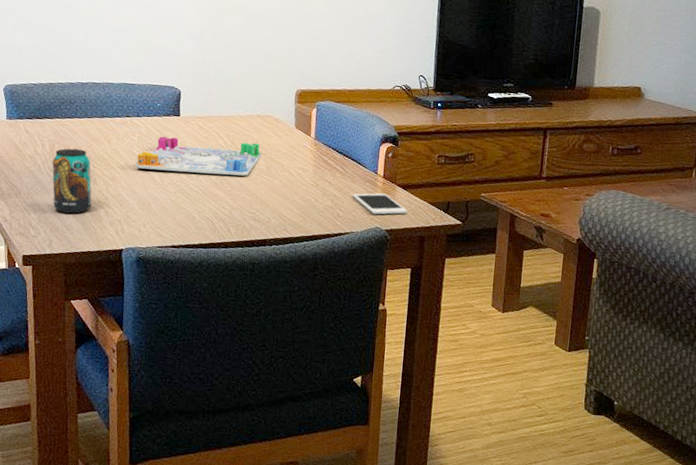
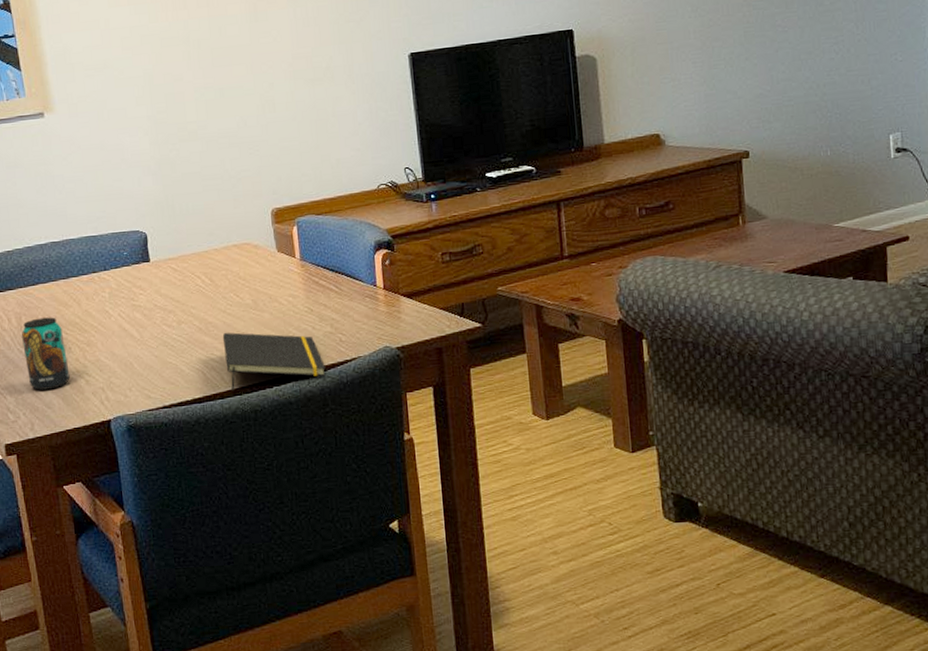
board game: present [135,136,262,176] -> none [110,276,246,327]
notepad: none [234,190,321,244] -> present [222,332,326,391]
cell phone: present [352,193,407,215] -> none [353,306,417,333]

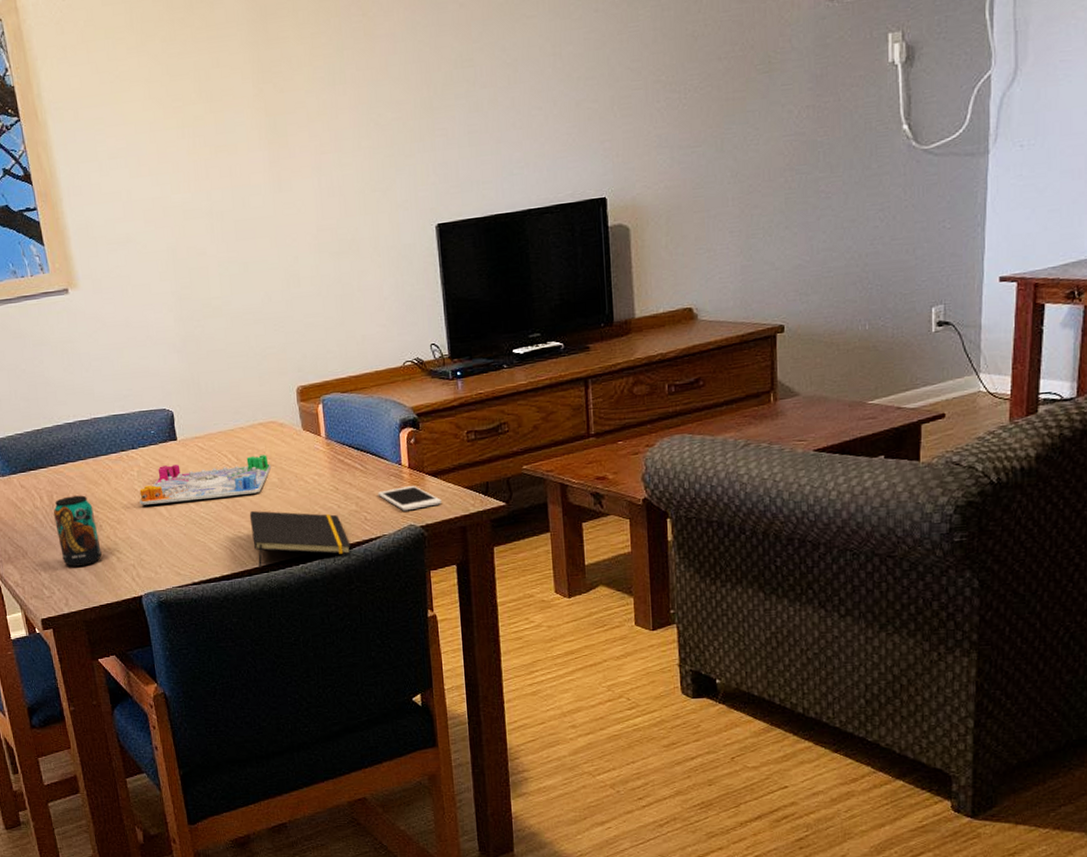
board game: none [110,276,246,327] -> present [139,454,272,505]
cell phone: none [353,306,417,333] -> present [377,485,442,511]

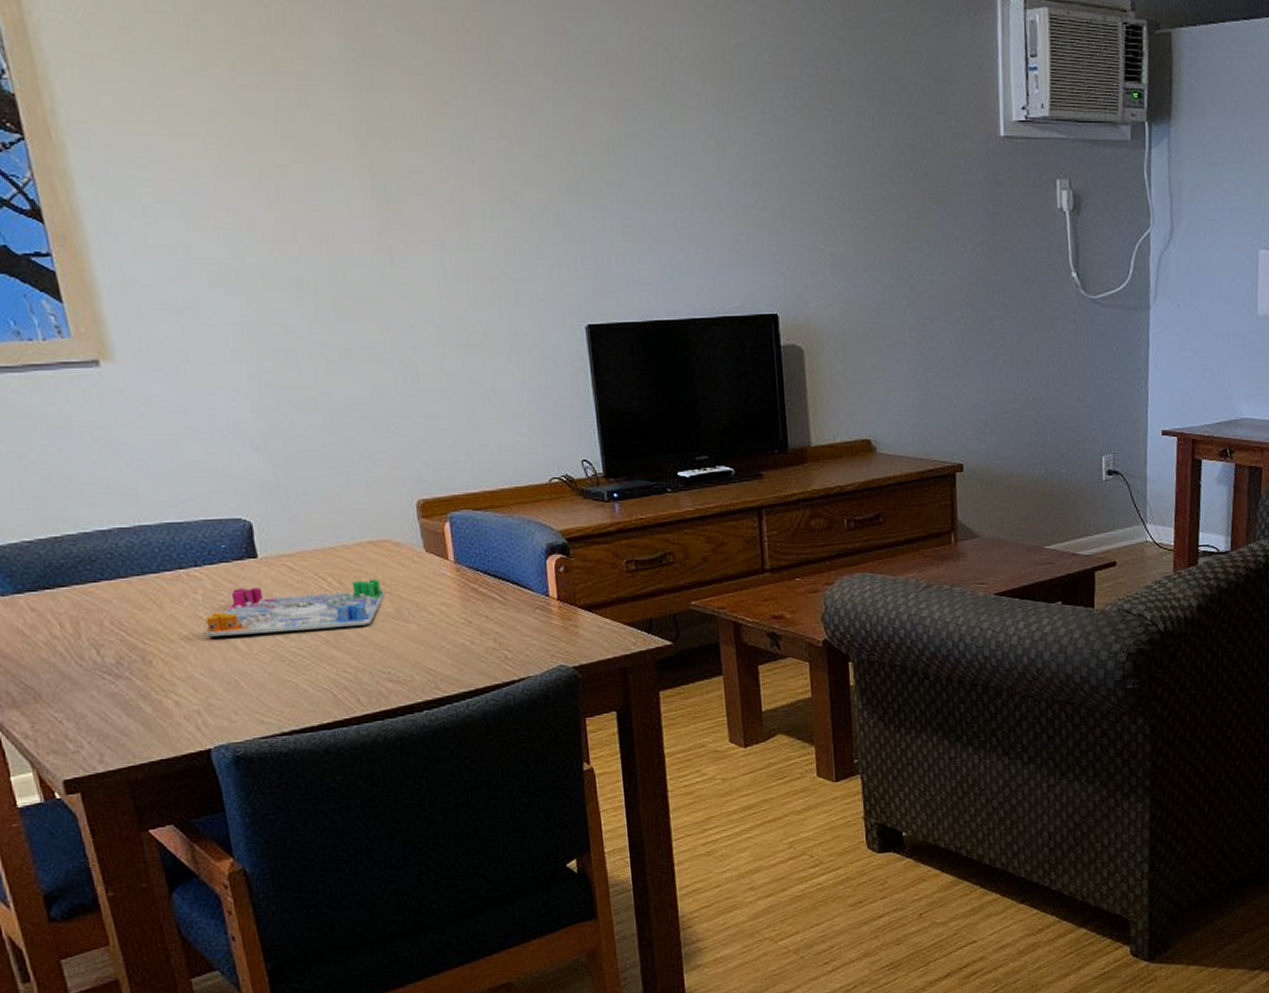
beverage can: present [53,495,102,567] -> none [79,622,153,714]
notepad: present [249,510,351,569] -> none [356,645,489,715]
cell phone: present [377,485,442,511] -> none [520,620,598,650]

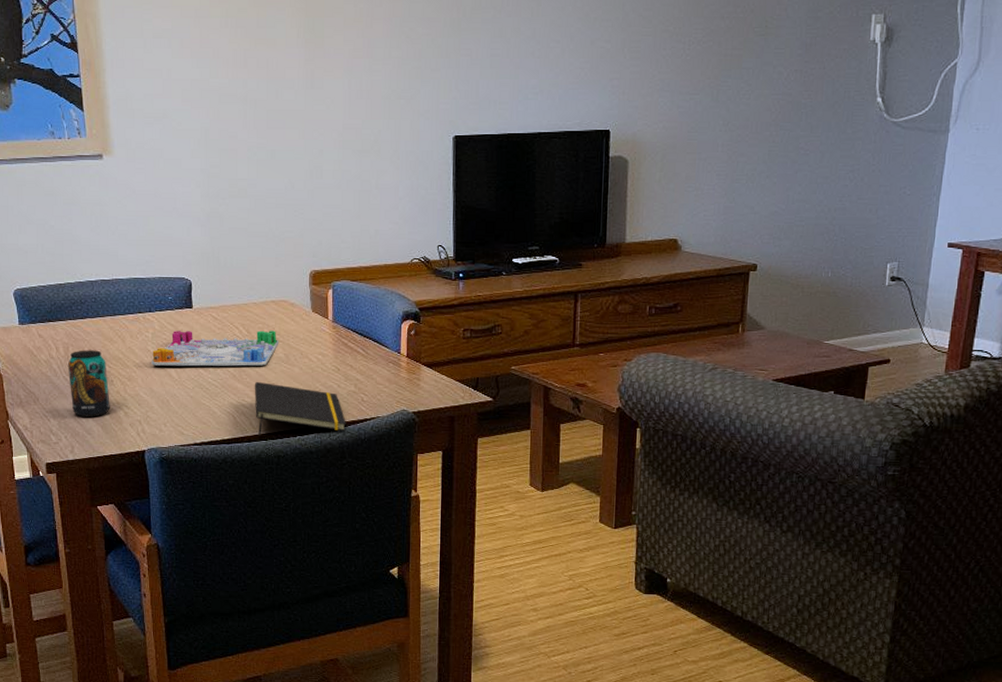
beverage can: none [79,622,153,714] -> present [67,350,110,417]
notepad: none [356,645,489,715] -> present [254,381,346,436]

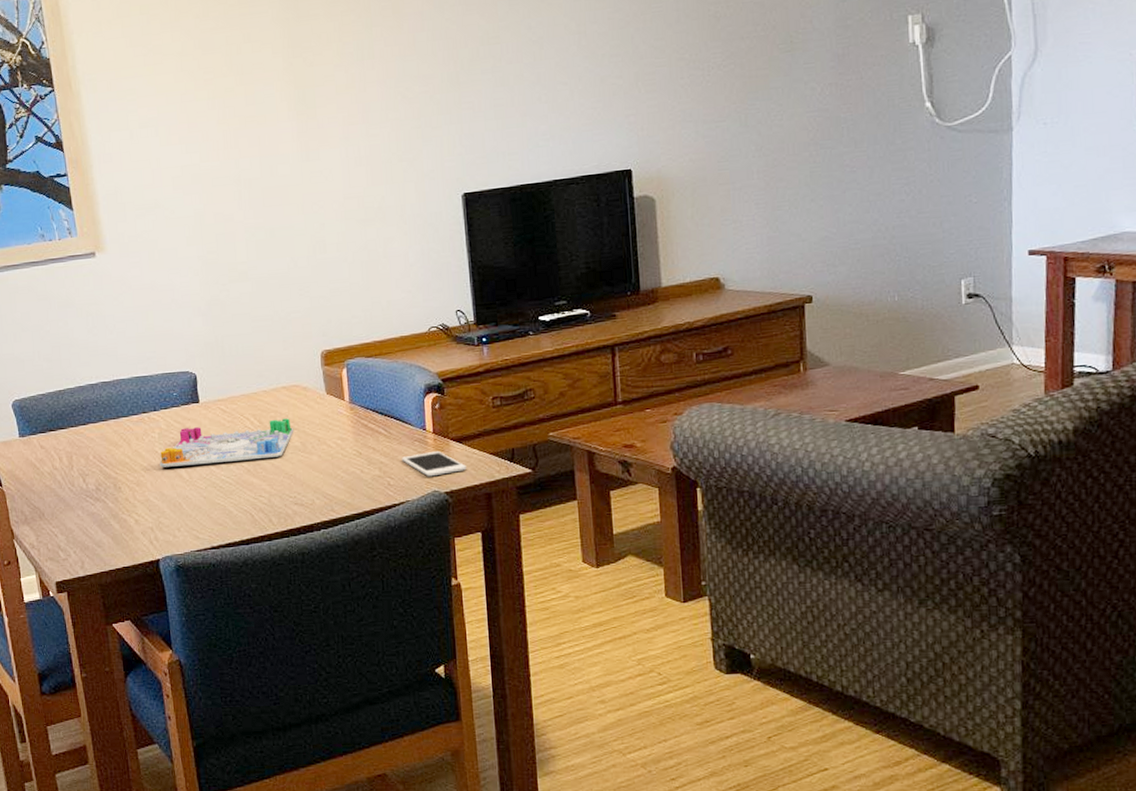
beverage can: present [67,350,110,417] -> none [72,456,120,529]
notepad: present [254,381,346,436] -> none [270,474,374,533]
cell phone: none [376,373,434,397] -> present [401,450,467,477]

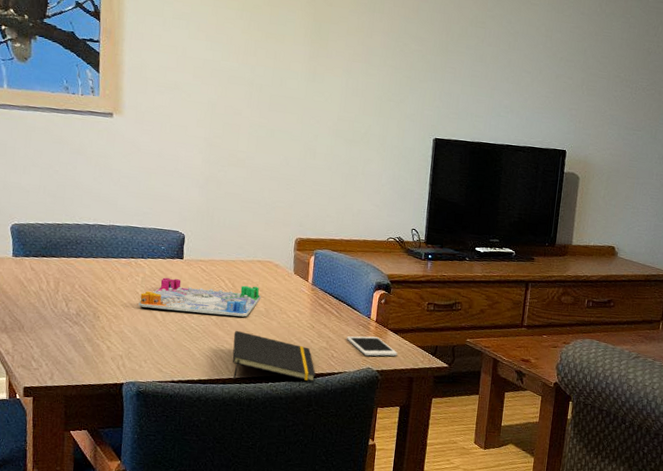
notepad: none [270,474,374,533] -> present [232,330,316,382]

